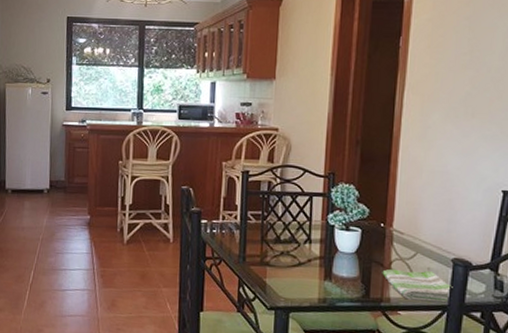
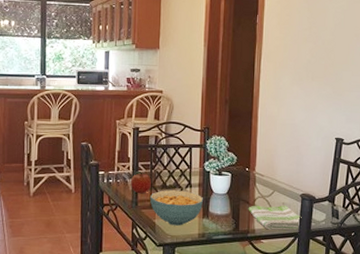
fruit: none [237,222,262,248] -> present [130,172,151,194]
cereal bowl: none [261,245,325,288] -> present [150,190,203,226]

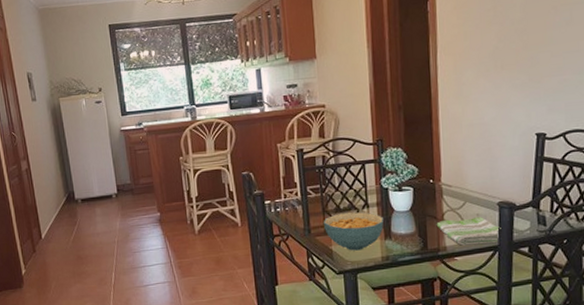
fruit: present [130,172,151,194] -> none [300,196,323,221]

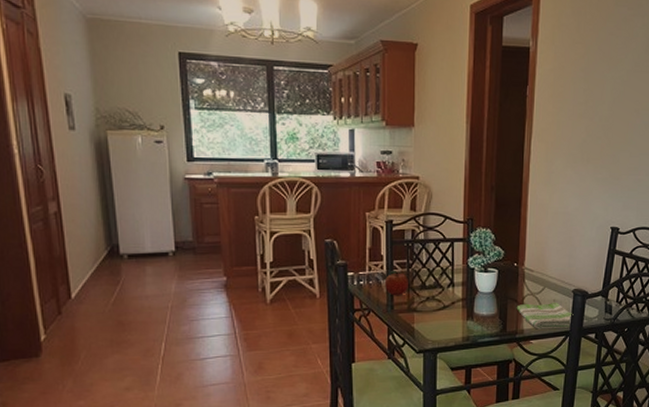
fruit: none [300,196,323,221] -> present [384,271,408,296]
cereal bowl: present [324,212,384,251] -> none [408,291,467,330]

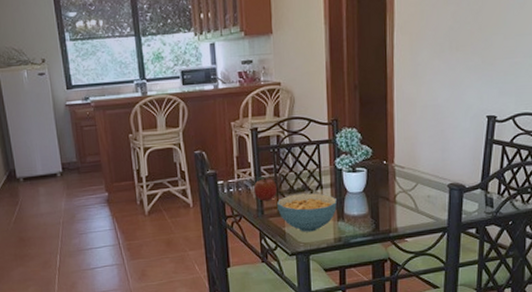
cereal bowl: none [408,291,467,330] -> present [277,193,337,232]
dish towel: present [516,303,574,329] -> none [388,199,451,227]

